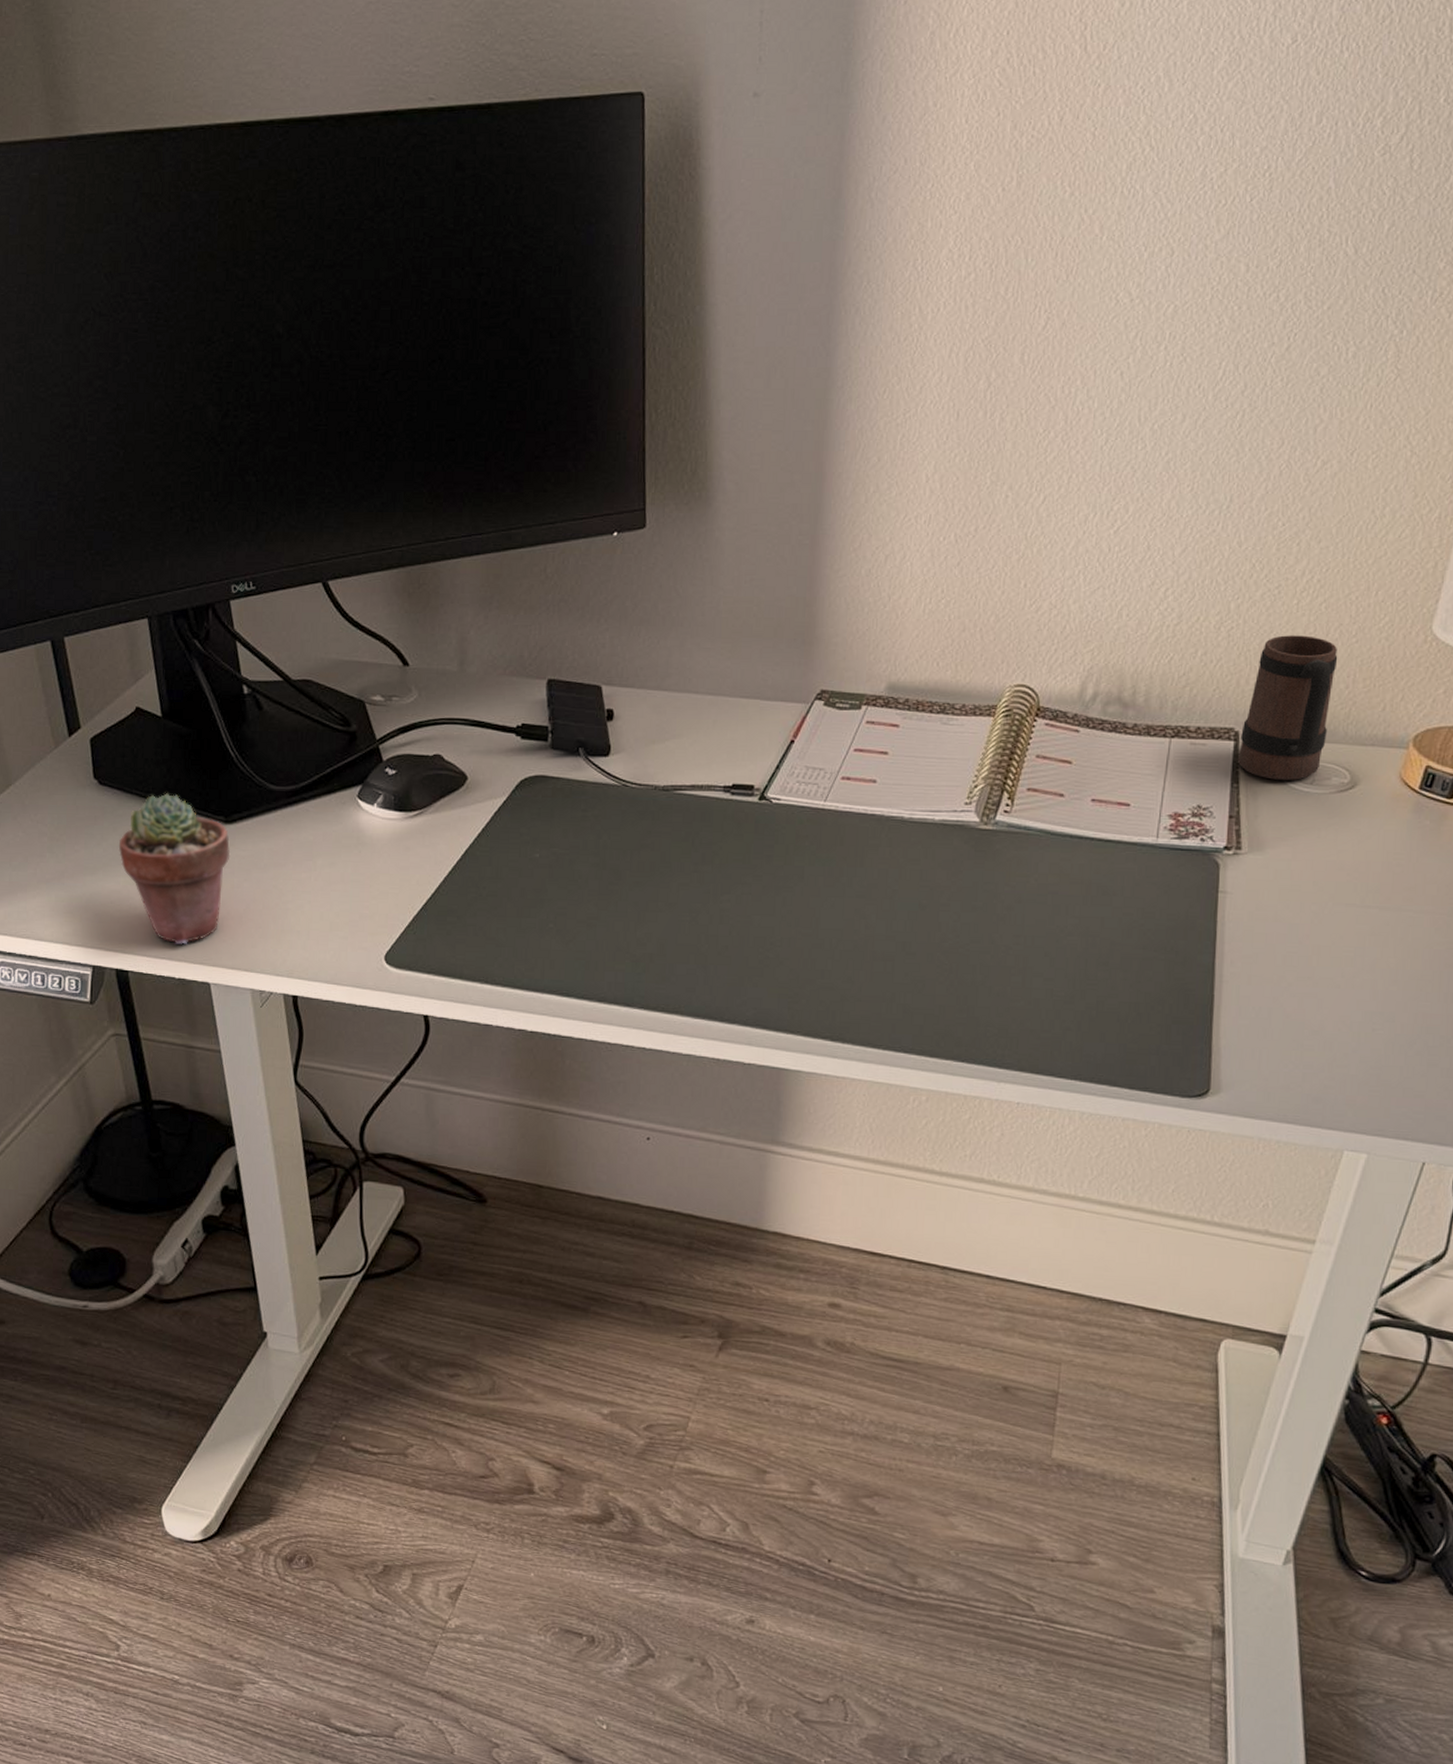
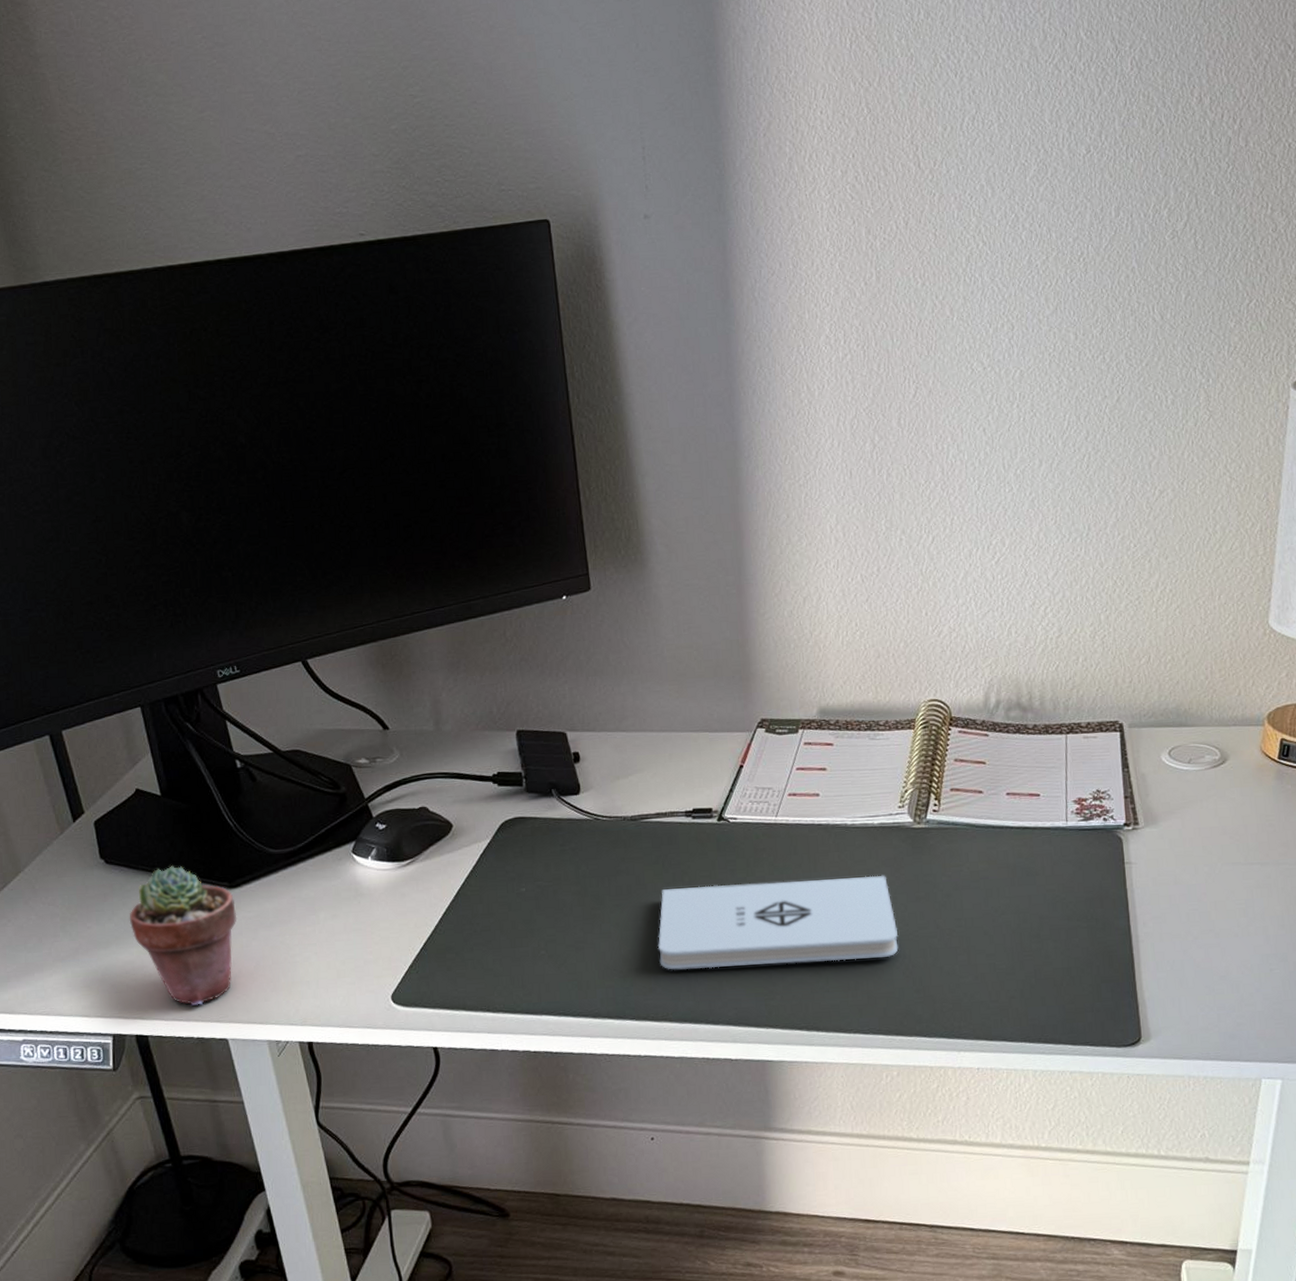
notepad: none [676,870,947,970] -> present [657,875,899,970]
mug: present [1237,635,1338,780] -> none [1124,637,1196,762]

